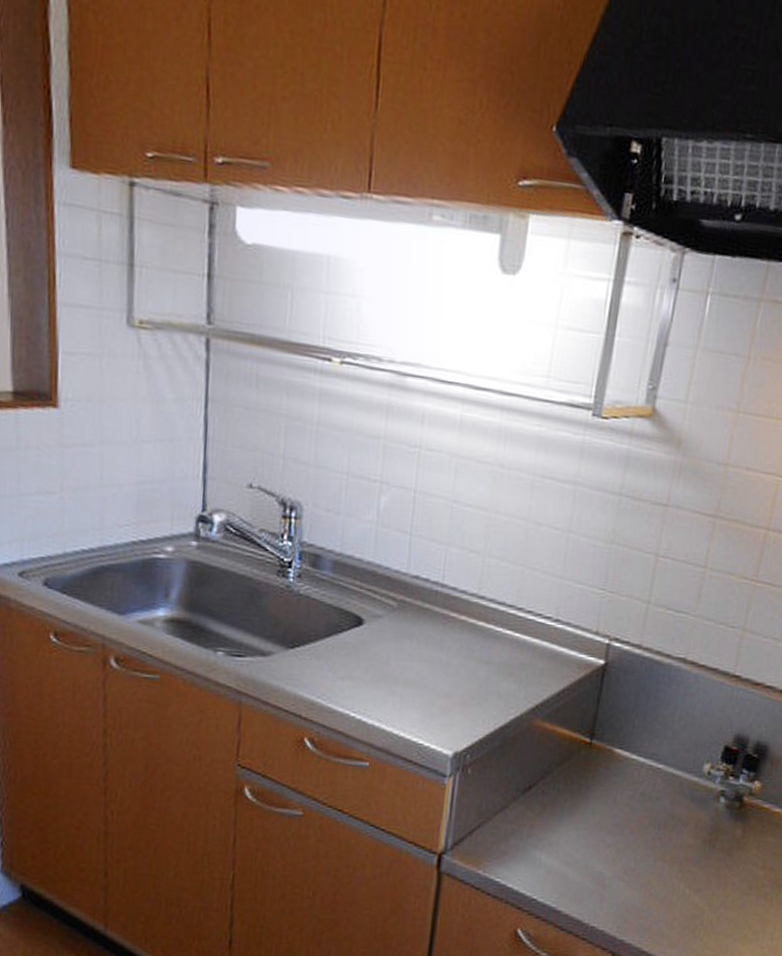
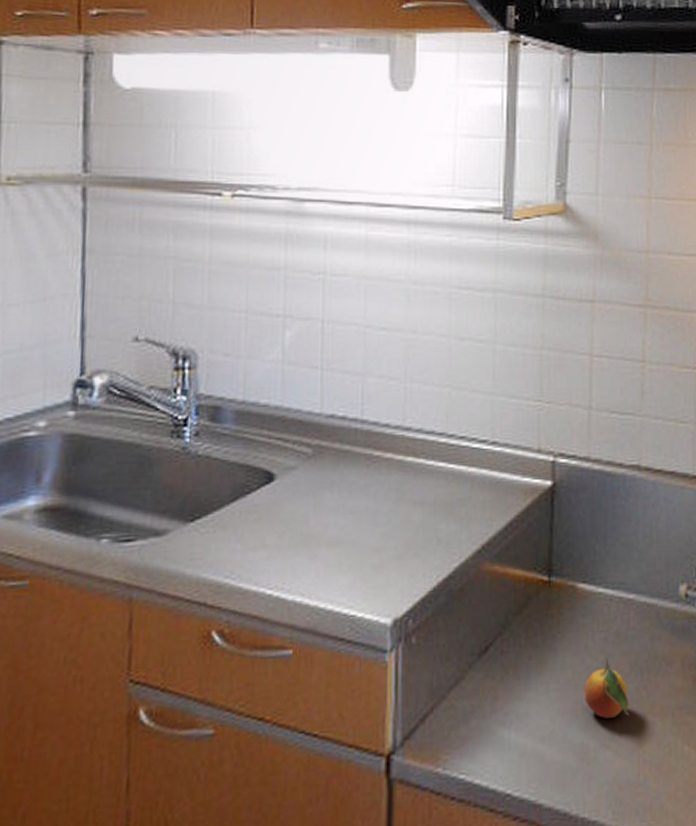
fruit: none [607,810,645,858] -> present [584,657,629,720]

